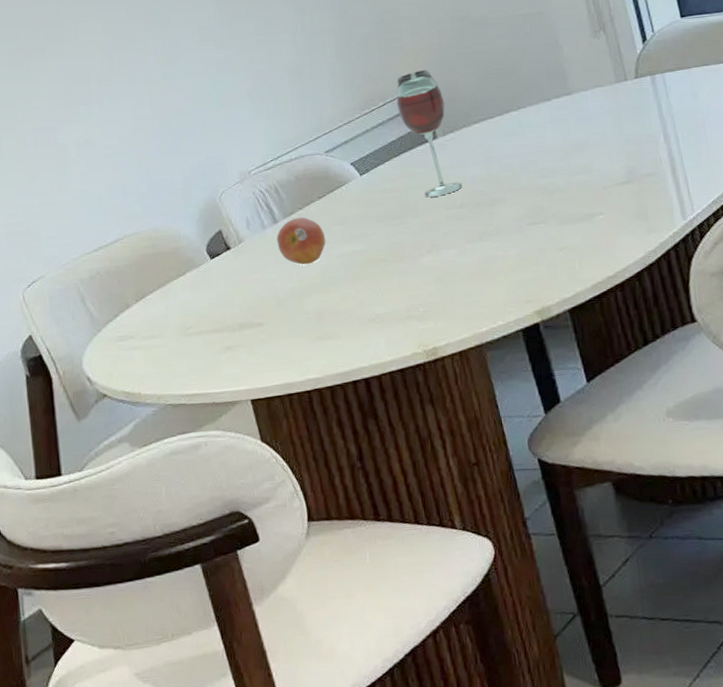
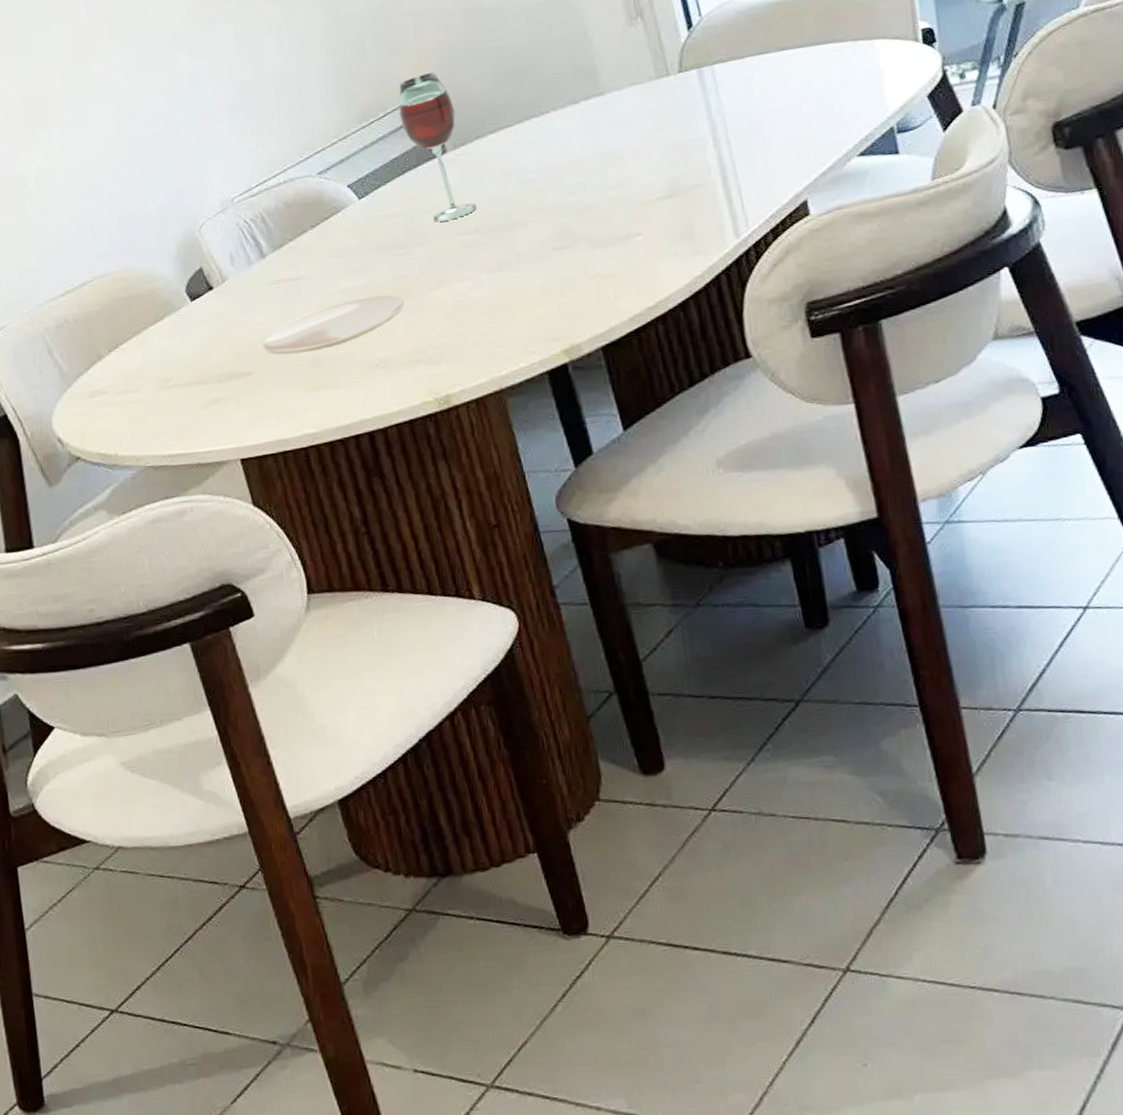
plate: none [273,259,399,309] -> present [262,295,405,355]
fruit: present [277,217,326,265] -> none [265,249,321,305]

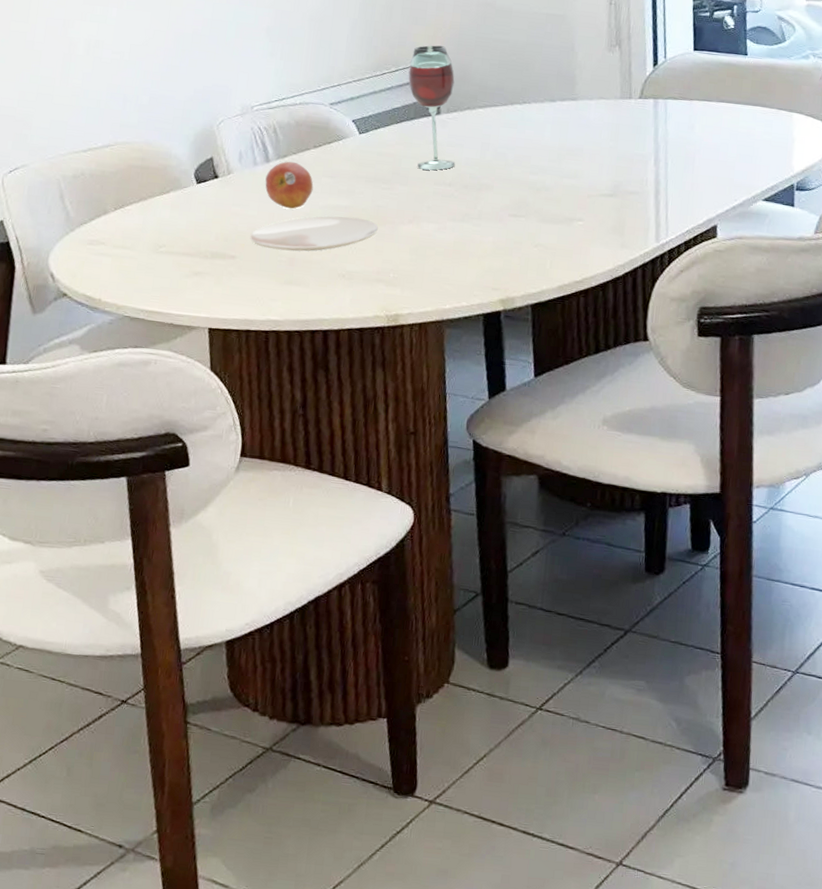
fruit: none [265,249,321,305] -> present [265,161,314,209]

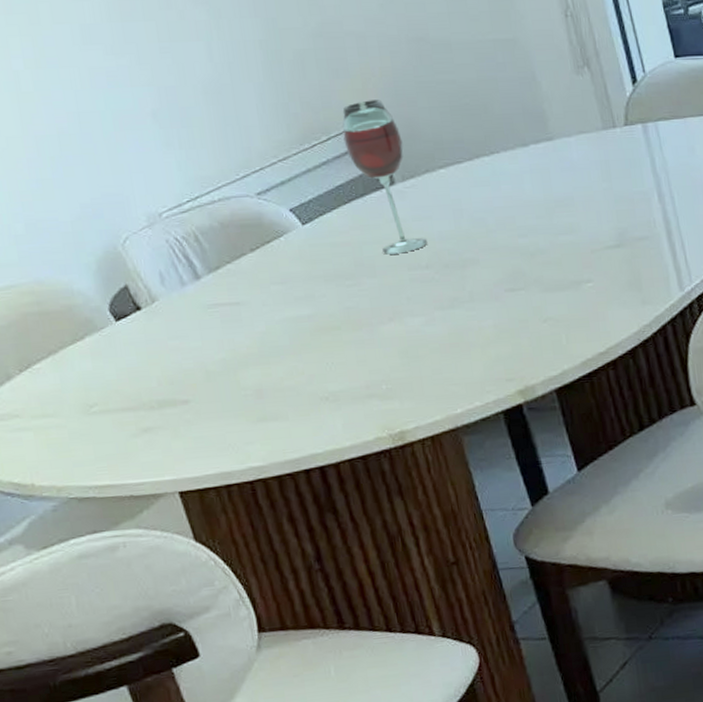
plate: present [250,216,378,251] -> none [200,326,355,384]
fruit: present [265,161,314,209] -> none [200,272,264,331]

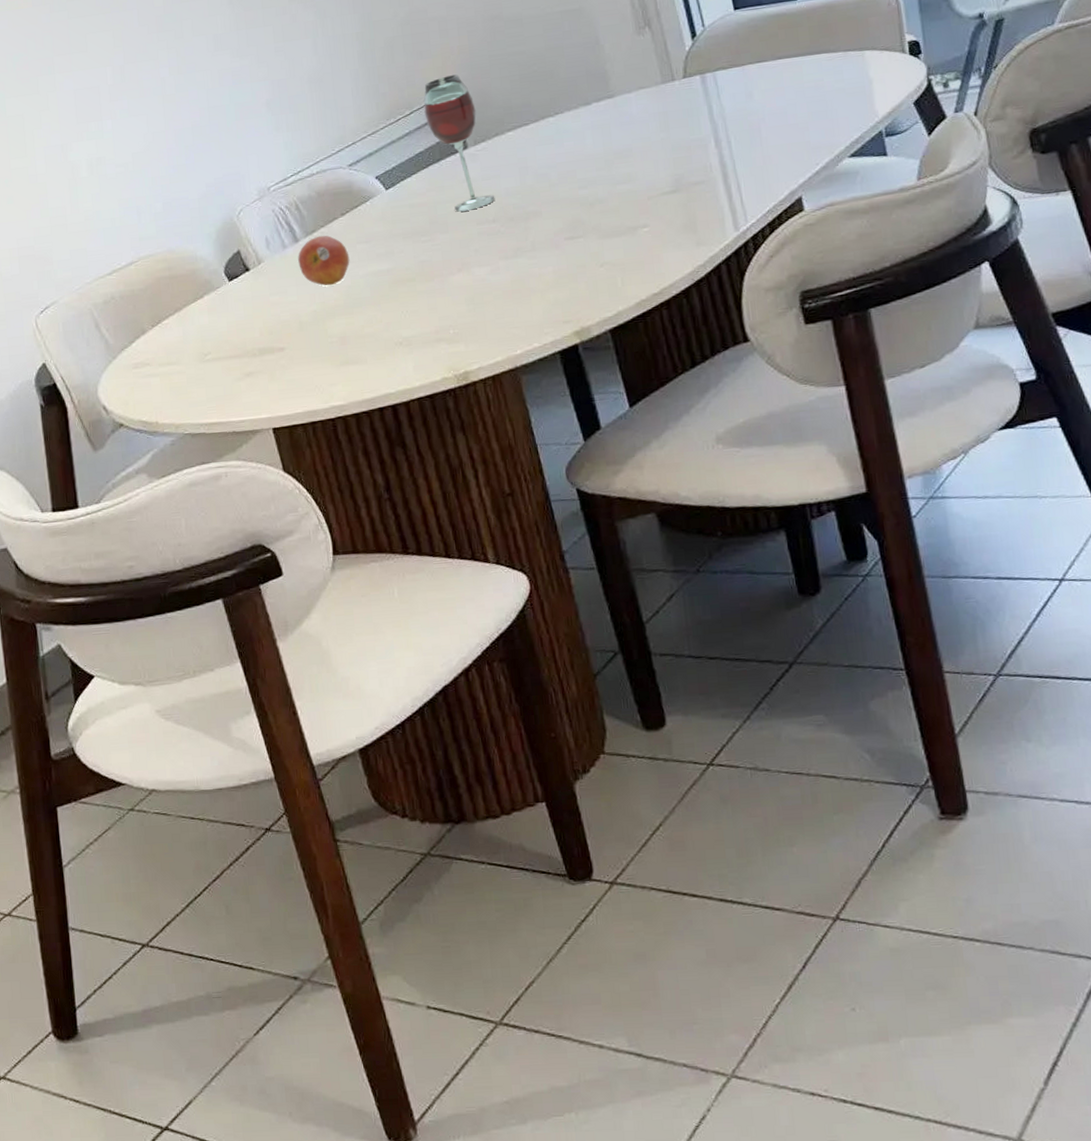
fruit: none [200,272,264,331] -> present [298,235,350,286]

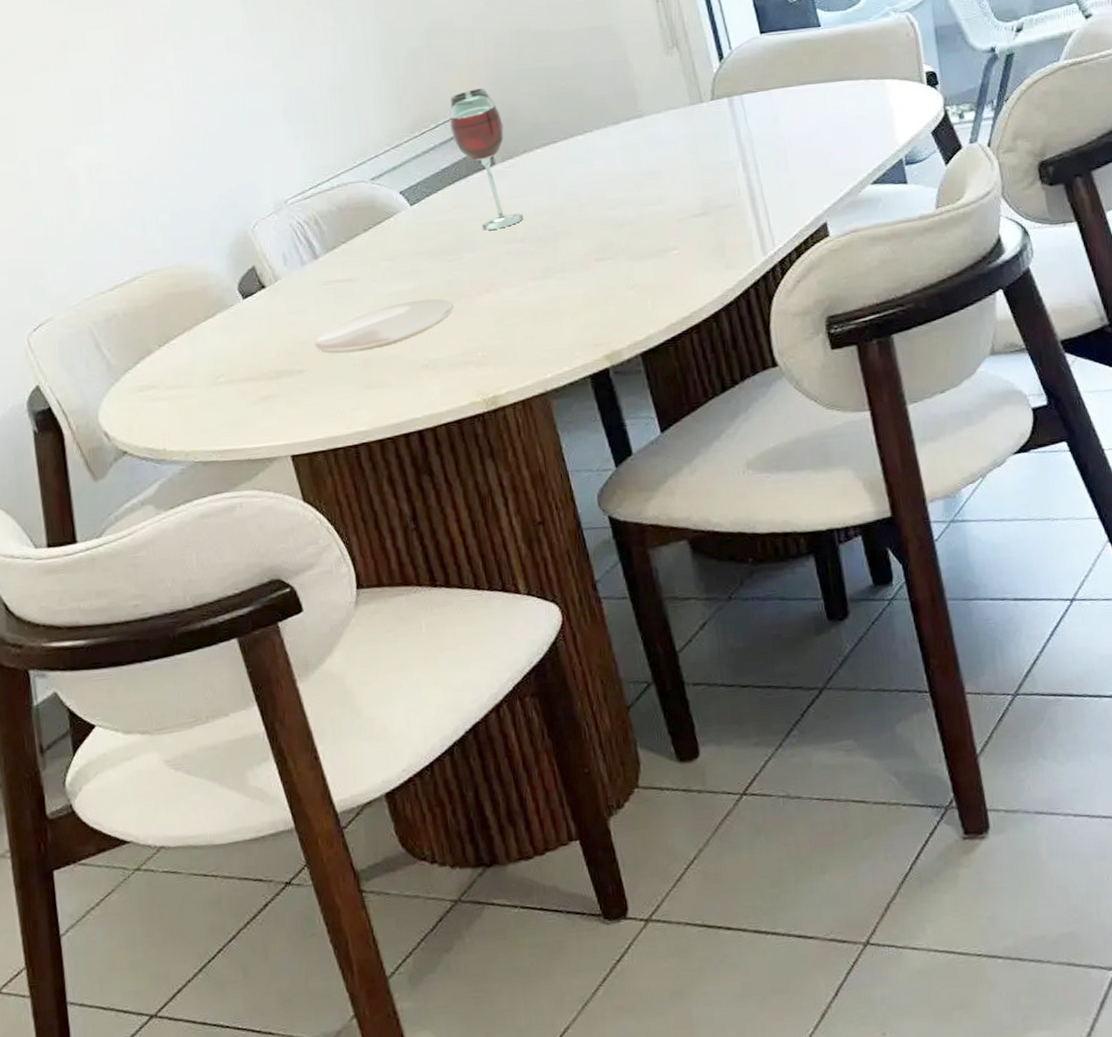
plate: none [295,278,427,332] -> present [314,298,454,354]
fruit: present [298,235,350,286] -> none [317,252,373,306]

